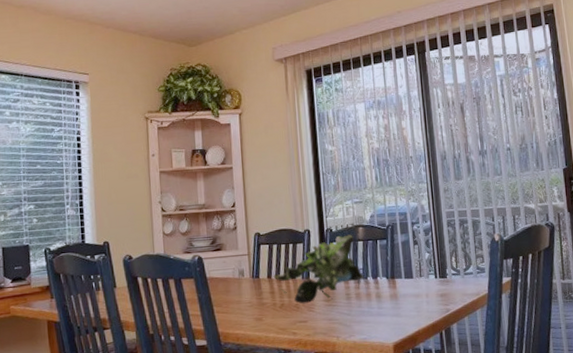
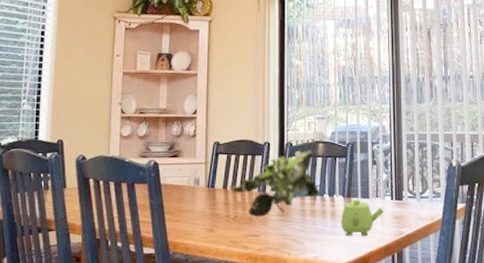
teapot: none [386,280,429,317] -> present [341,199,384,237]

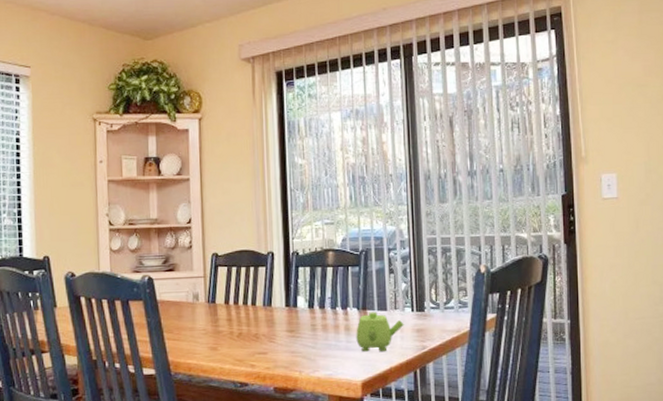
plant: present [229,150,321,218] -> none [231,259,332,334]

